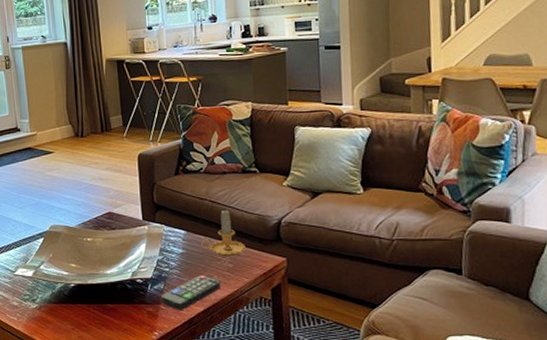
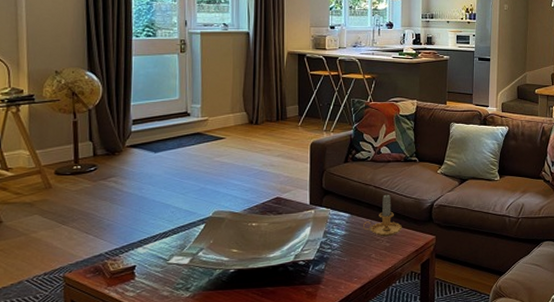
remote control: present [160,275,220,310] -> none [321,254,377,288]

